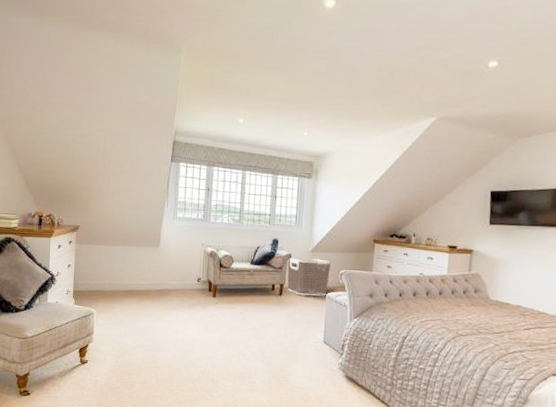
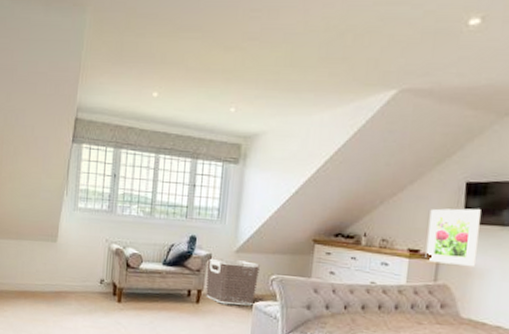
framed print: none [461,212,503,258] -> present [425,208,481,266]

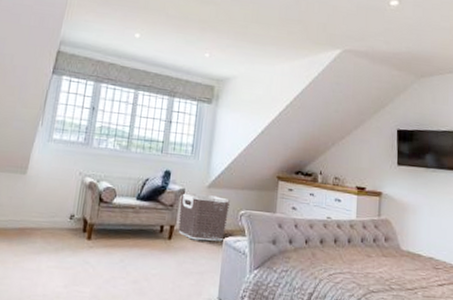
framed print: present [425,208,481,266] -> none [370,151,410,203]

